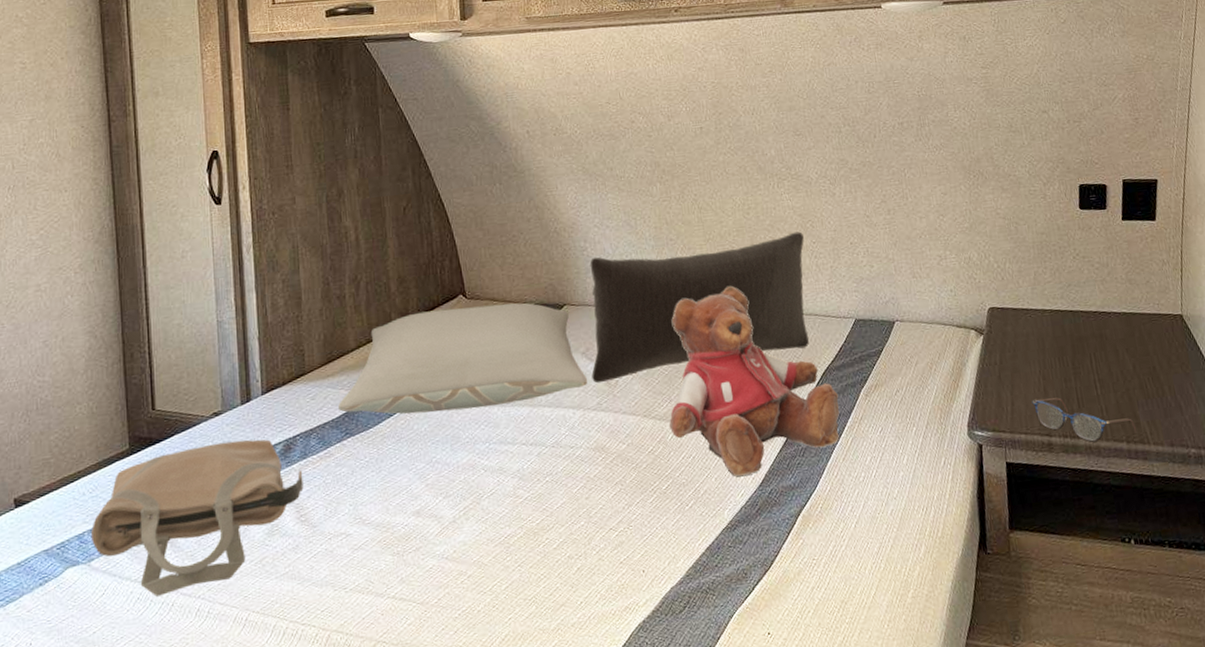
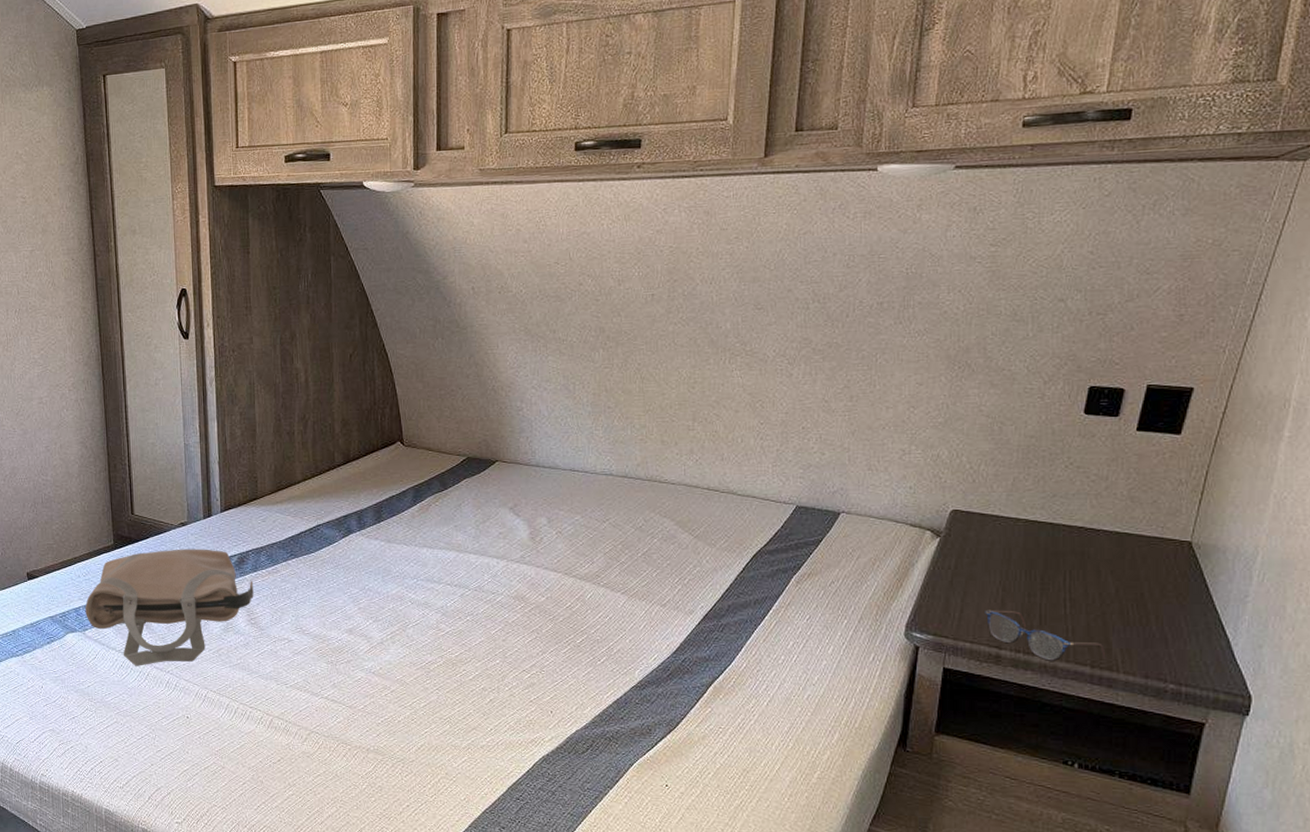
pillow: present [337,302,587,414] -> none [284,453,513,546]
pillow: present [589,231,809,384] -> none [517,411,751,538]
teddy bear: present [669,286,840,477] -> none [588,460,767,642]

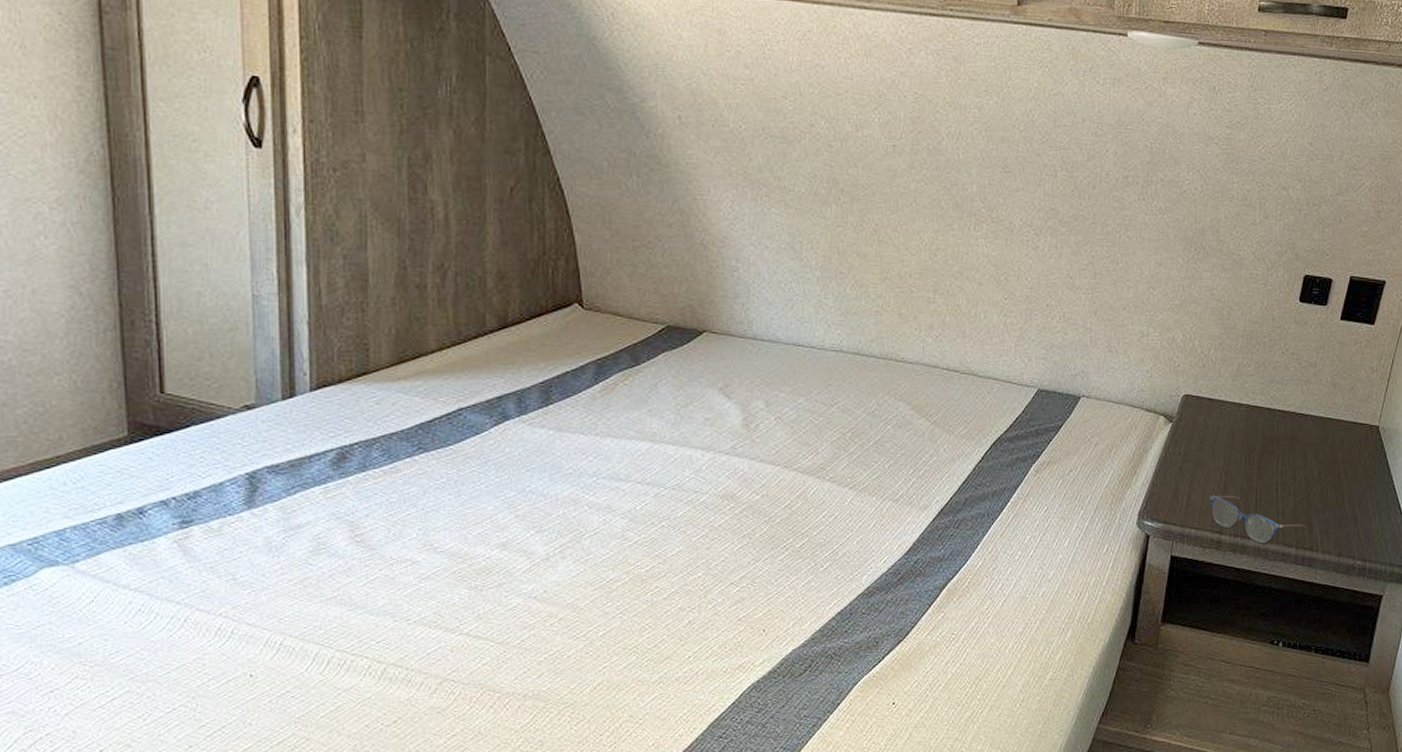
tote bag: present [85,549,254,666] -> none [76,441,361,610]

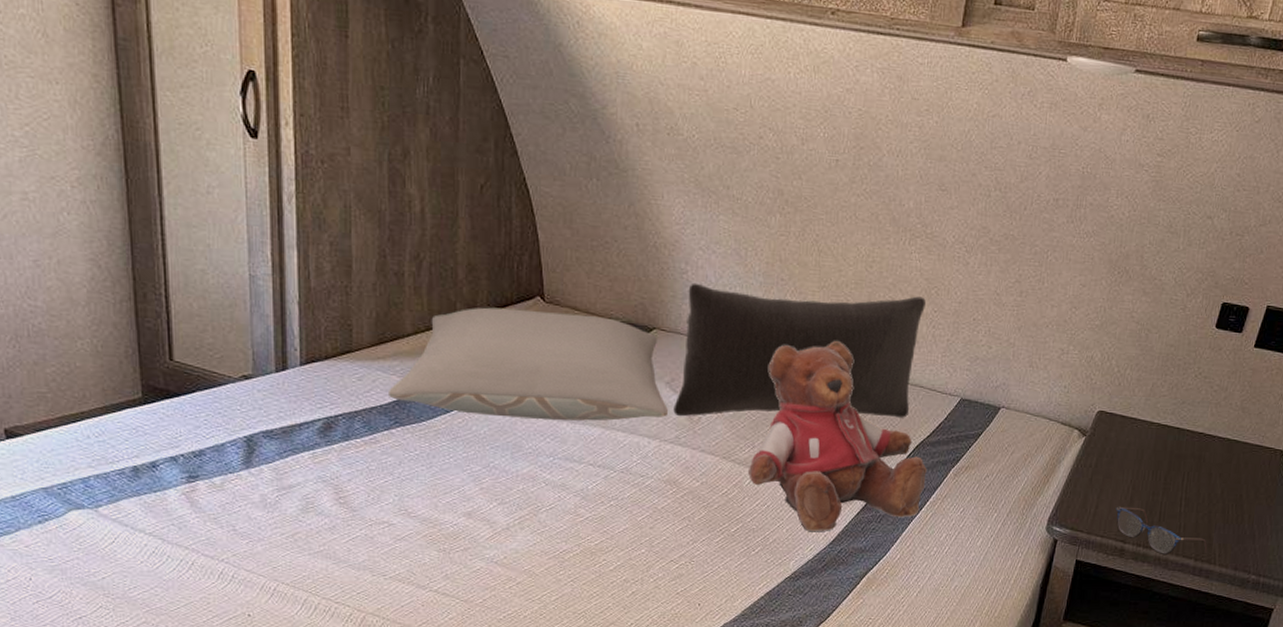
pillow: none [409,317,722,436] -> present [387,307,668,421]
pillow: none [728,280,995,425] -> present [673,282,926,418]
teddy bear: none [812,335,1006,543] -> present [747,341,927,532]

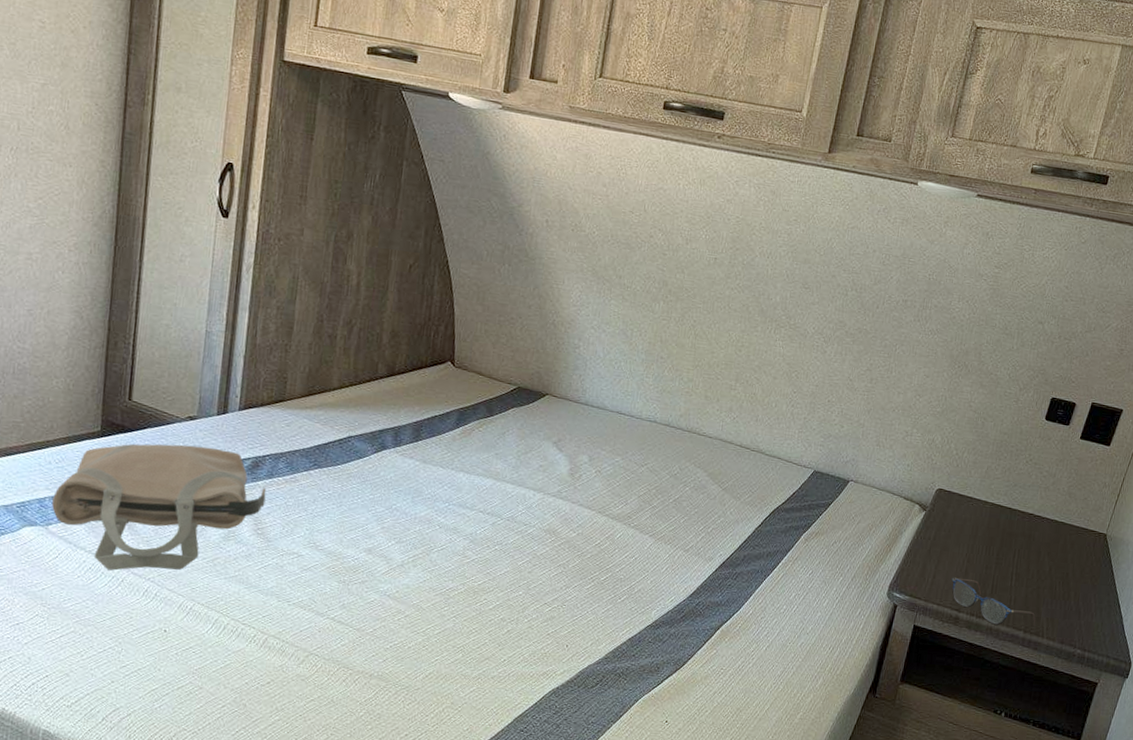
tote bag: none [98,408,344,553] -> present [52,443,267,571]
pillow: present [387,307,668,421] -> none [310,368,553,474]
pillow: present [673,282,926,418] -> none [558,356,787,486]
teddy bear: present [747,341,927,532] -> none [619,414,781,585]

